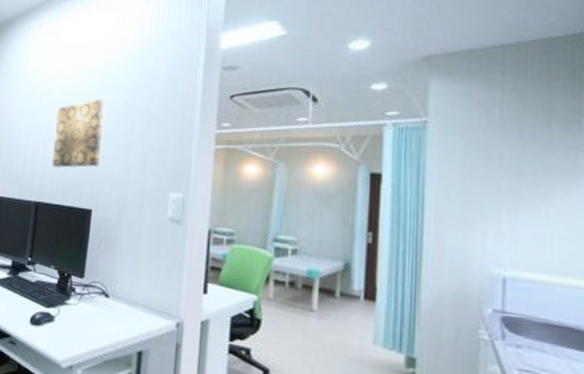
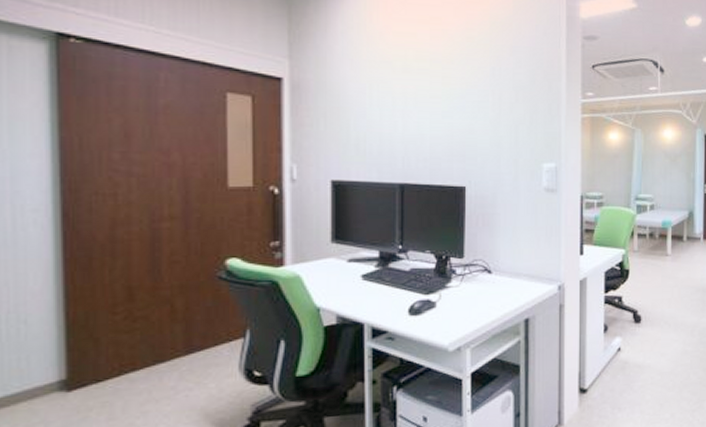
wall art: present [52,98,106,168] -> none [414,66,470,145]

